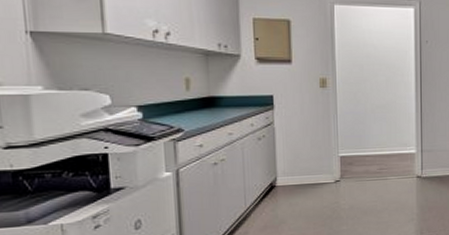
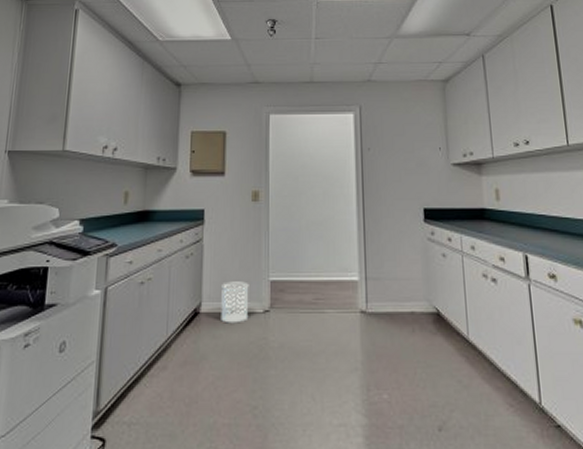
wastebasket: none [295,158,322,193] -> present [221,281,249,324]

